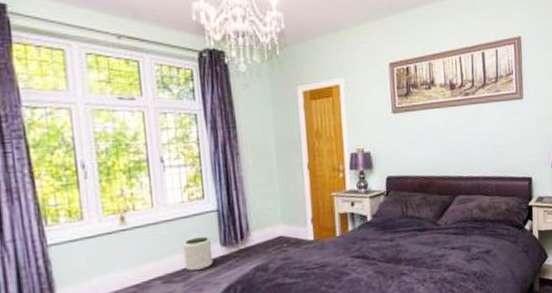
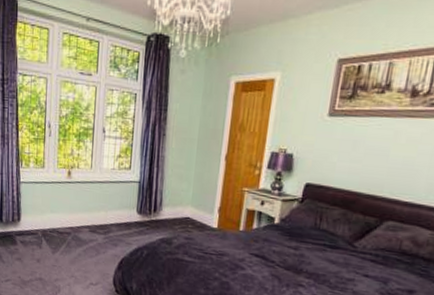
plant pot: present [182,237,214,272] -> none [107,201,130,229]

